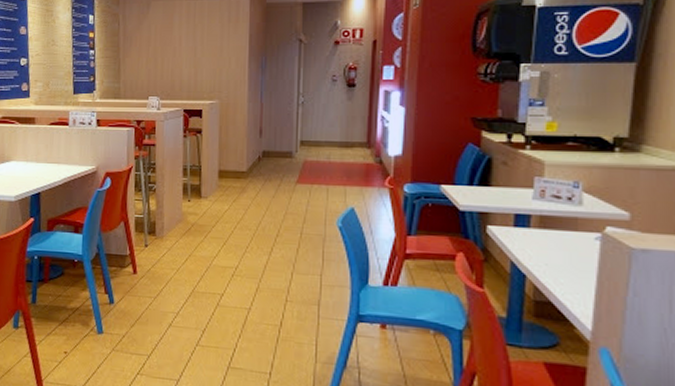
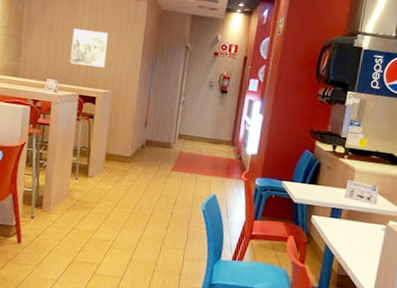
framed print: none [171,38,210,77] -> present [70,28,108,68]

